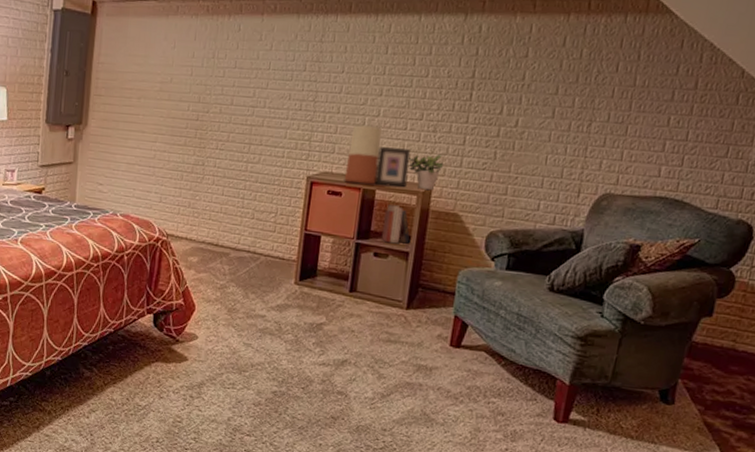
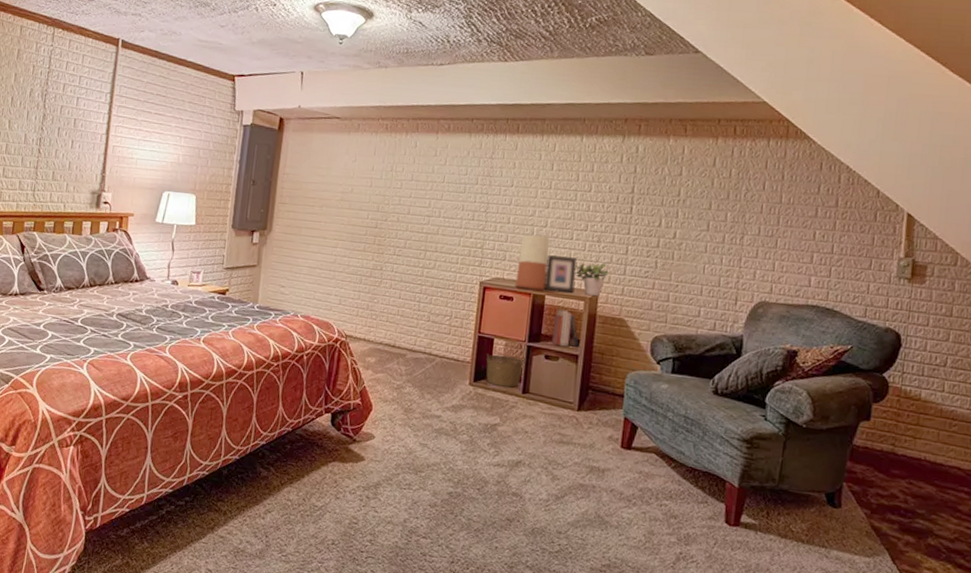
basket: none [312,251,353,286] -> present [486,353,525,388]

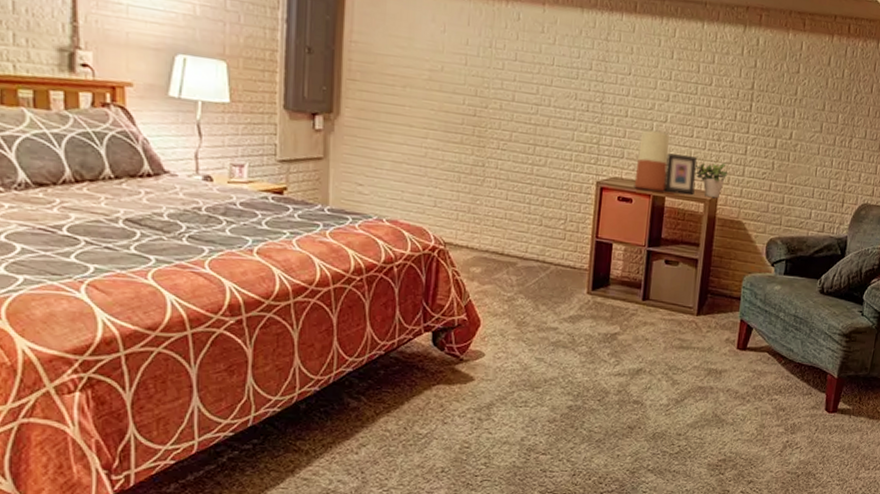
basket: present [486,353,525,388] -> none [604,259,645,295]
books: present [551,309,579,348] -> none [671,212,699,252]

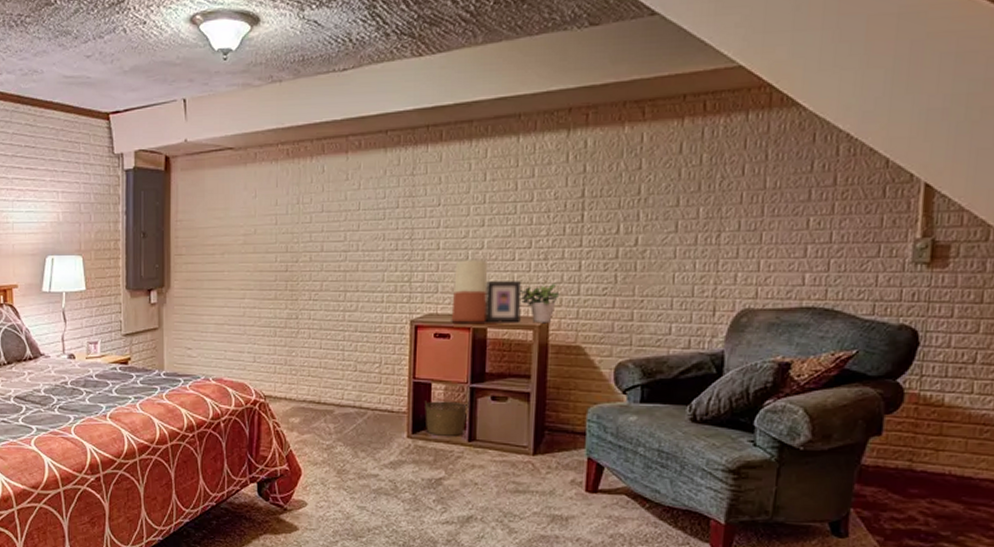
basket: none [604,259,645,295] -> present [424,400,469,436]

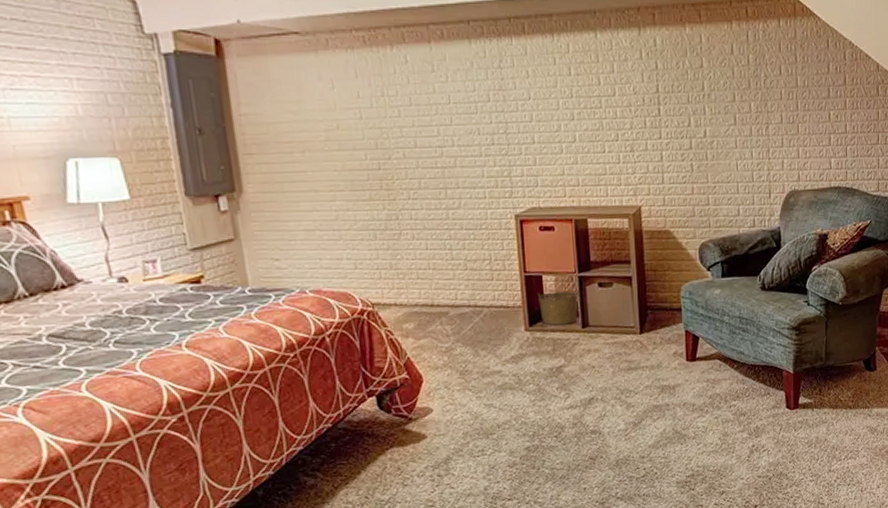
vase: present [451,260,488,323] -> none [551,153,586,216]
picture frame: present [485,281,521,323] -> none [582,172,616,214]
potted plant: present [520,284,560,324] -> none [613,174,648,212]

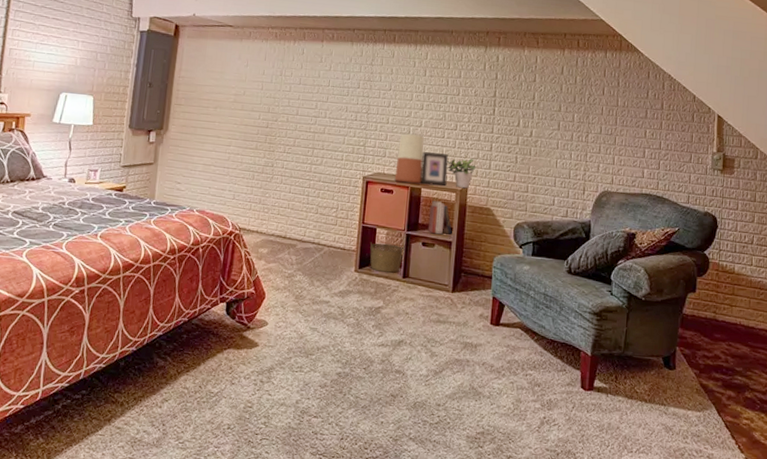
vase: none [551,153,586,216] -> present [394,133,424,184]
picture frame: none [582,172,616,214] -> present [420,152,448,187]
books: none [600,231,631,271] -> present [427,201,452,236]
potted plant: none [613,174,648,212] -> present [447,158,476,189]

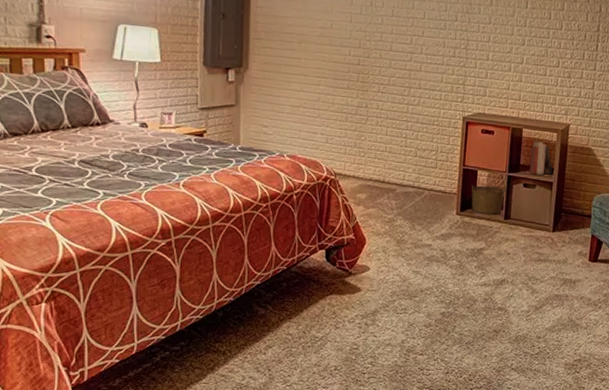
vase: present [394,133,424,184] -> none [495,71,525,124]
picture frame: present [420,152,448,187] -> none [522,90,550,127]
potted plant: present [447,158,476,189] -> none [549,97,578,129]

